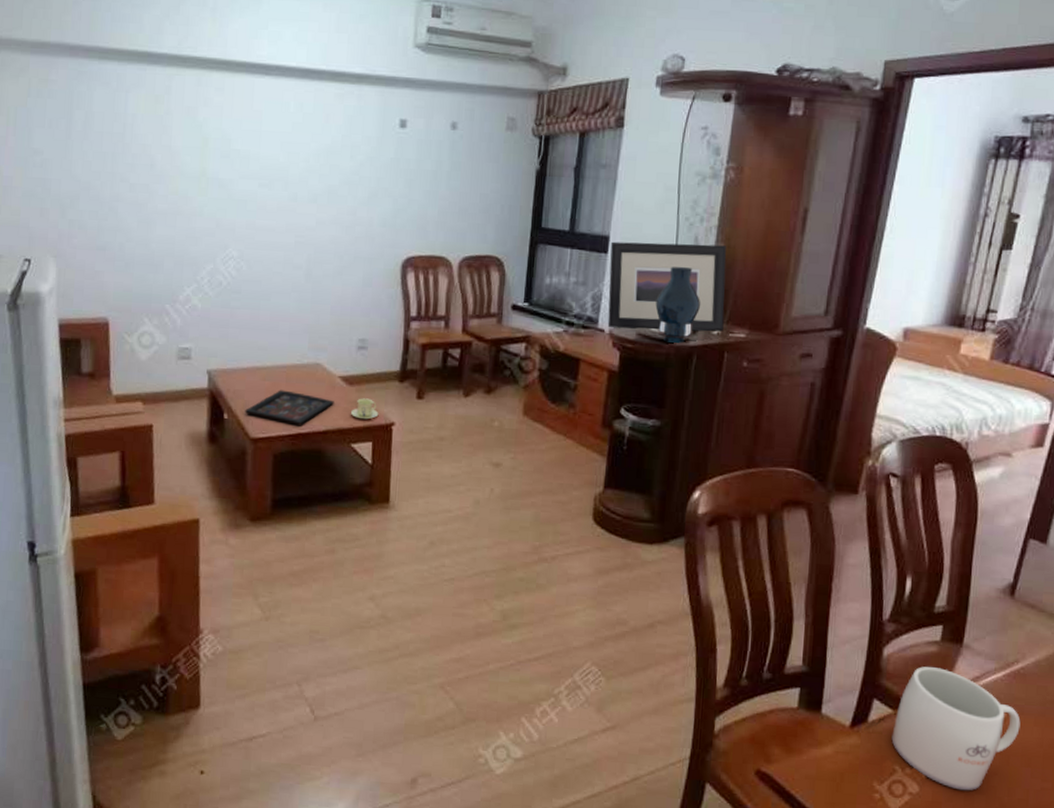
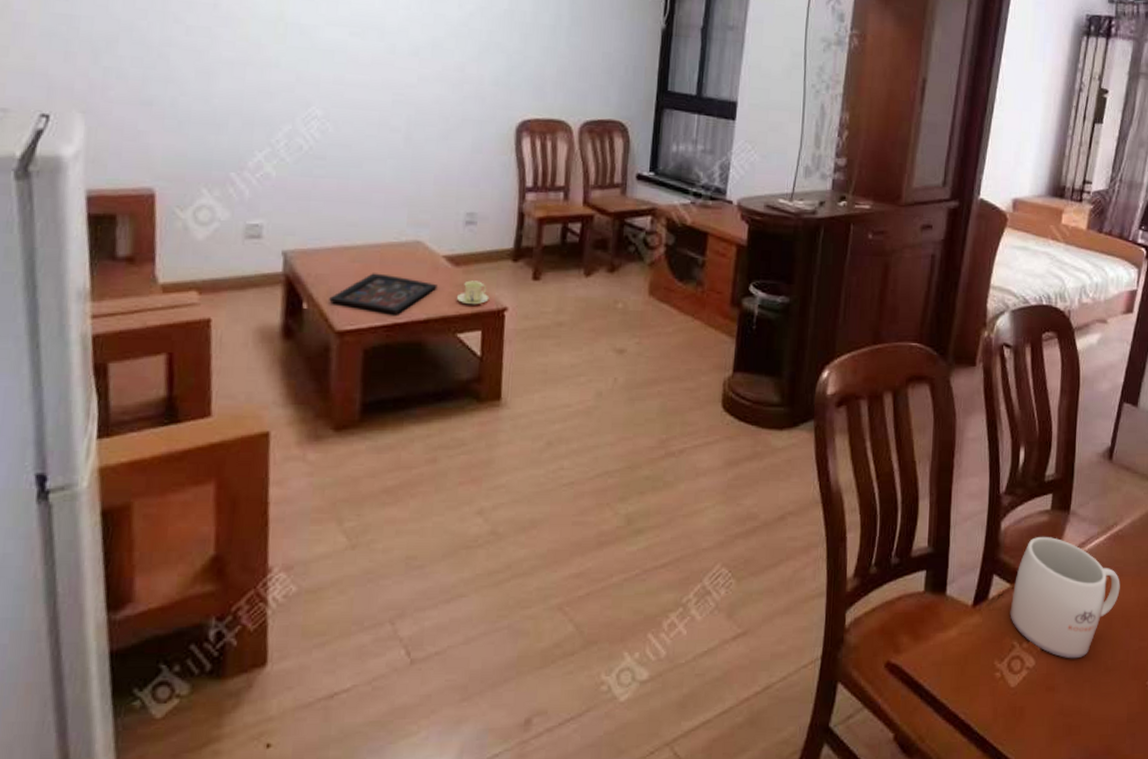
picture frame: present [607,241,727,332] -> none [736,107,851,203]
vase: present [655,267,700,343] -> none [783,135,827,215]

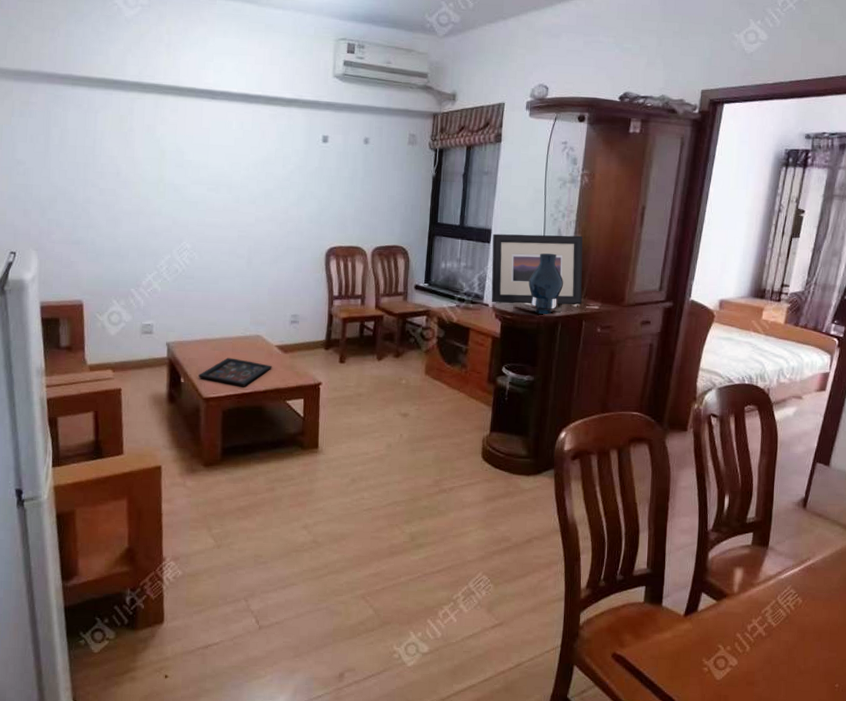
cup and saucer: present [457,280,489,305] -> none [286,363,309,381]
picture frame: none [736,107,851,203] -> present [491,233,583,305]
vase: none [783,135,827,215] -> present [528,253,563,314]
mug: present [1010,536,1120,659] -> none [716,565,813,662]

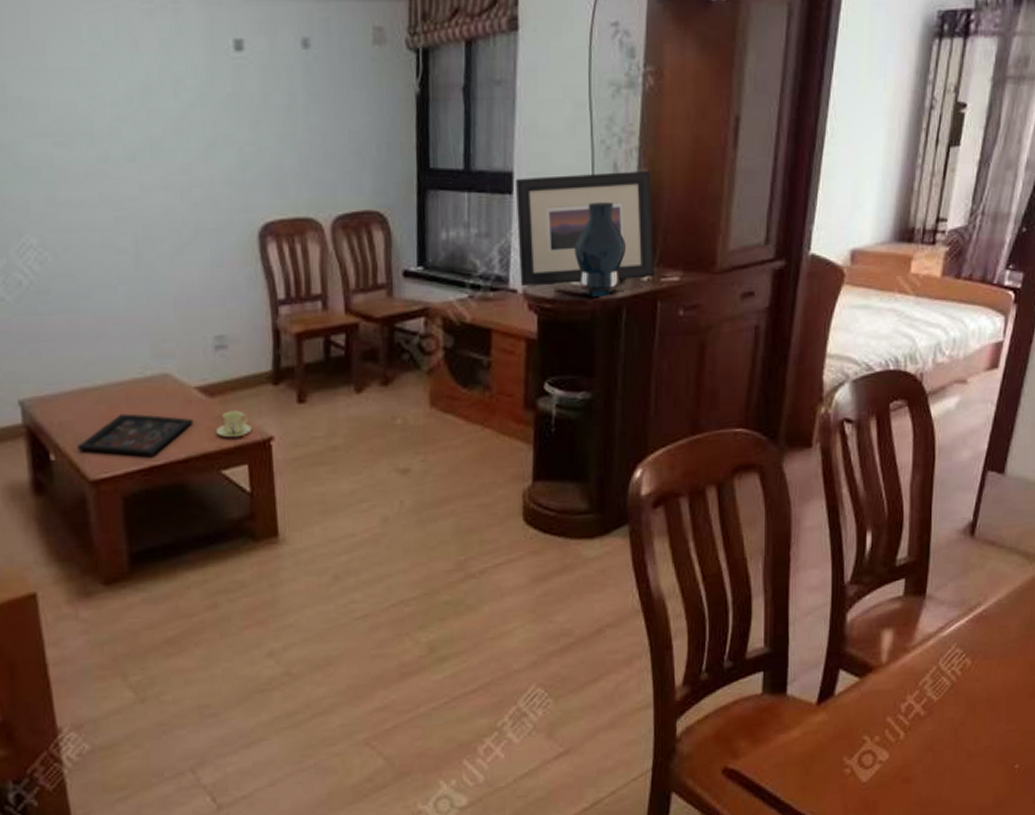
cup and saucer: none [286,363,309,381] -> present [217,410,252,438]

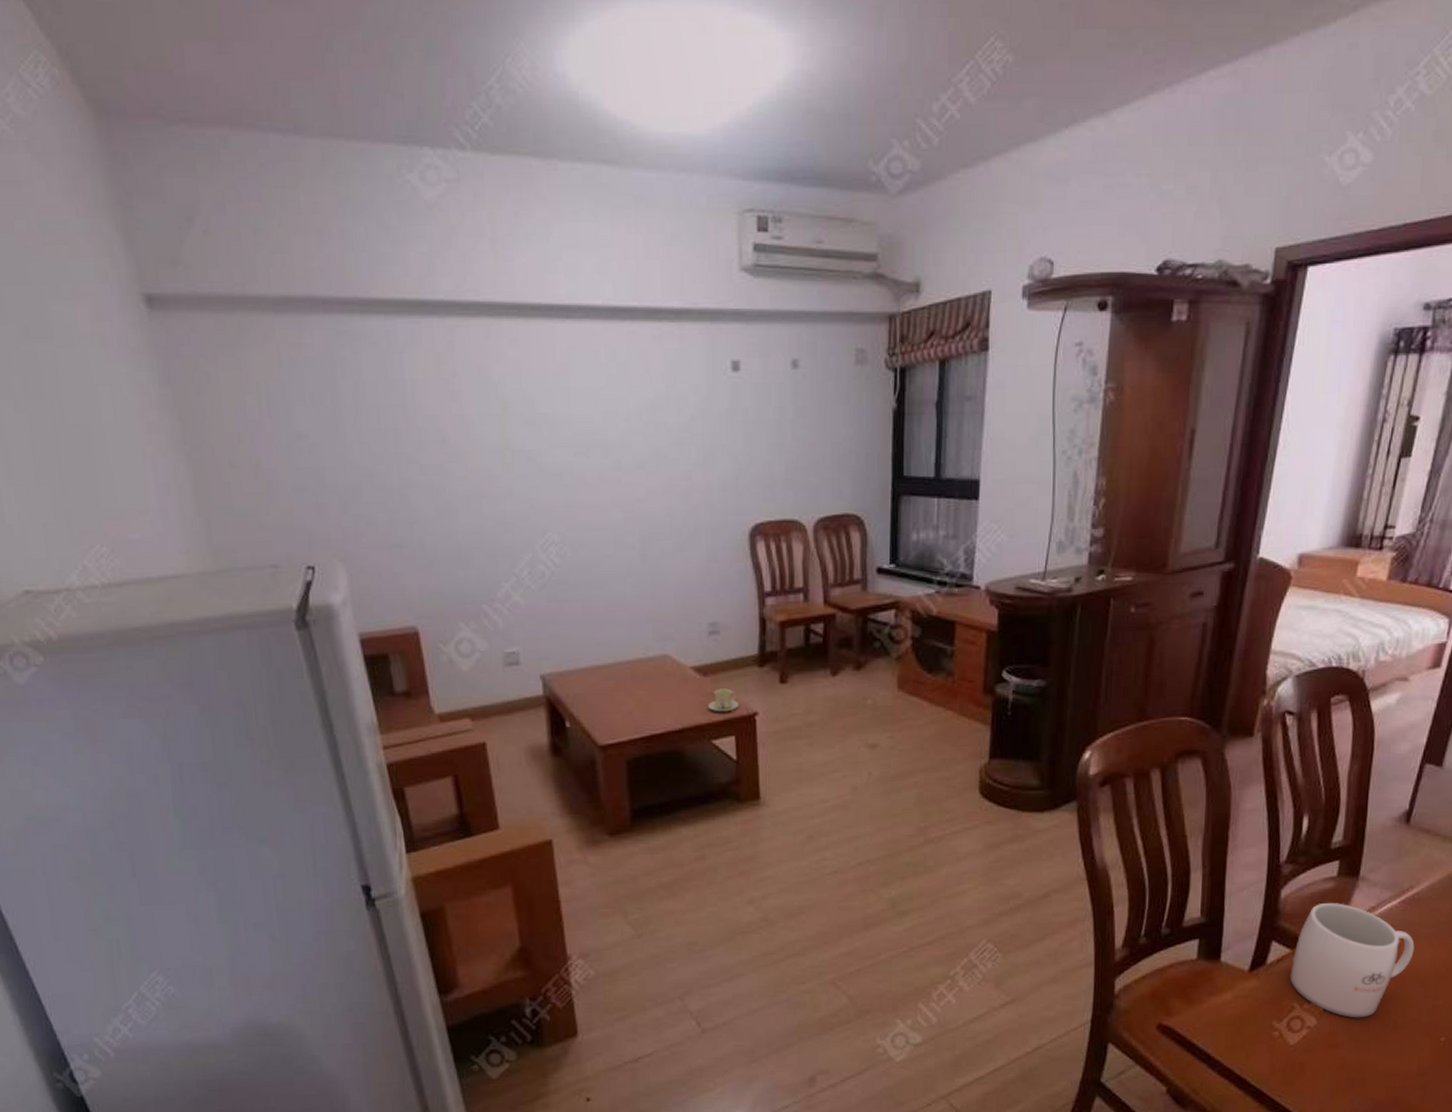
decorative tray: present [77,413,193,457] -> none [589,688,689,727]
picture frame: present [515,171,654,287] -> none [981,479,1109,584]
vase: present [574,202,626,297] -> none [1034,508,1082,594]
mug: none [859,624,985,749] -> present [1290,902,1415,1018]

